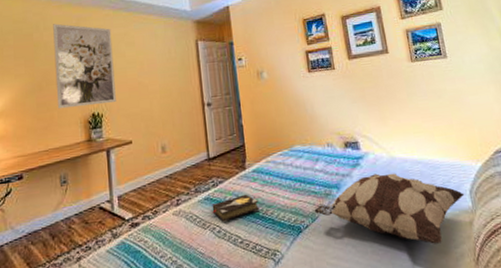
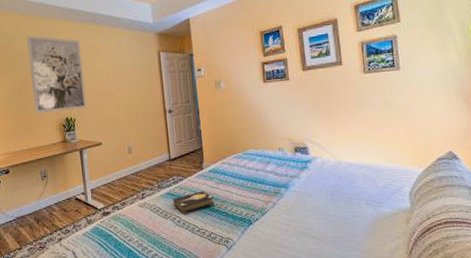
decorative pillow: present [314,173,465,244] -> none [264,175,404,238]

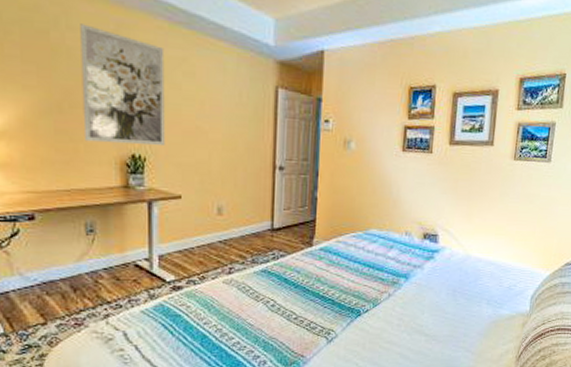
hardback book: present [171,191,214,214] -> none [265,272,320,297]

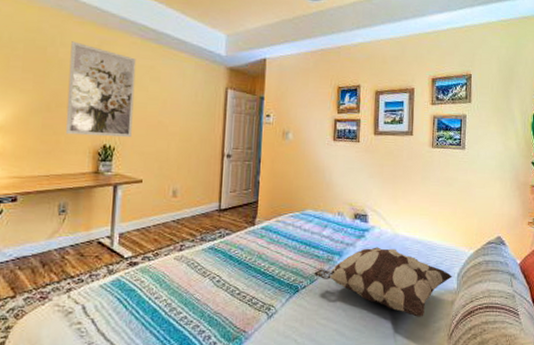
decorative pillow: none [377,269,526,340] -> present [314,247,453,317]

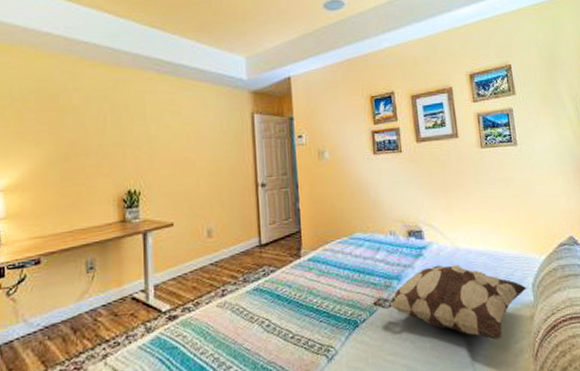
wall art: present [65,41,137,138] -> none [85,85,157,184]

